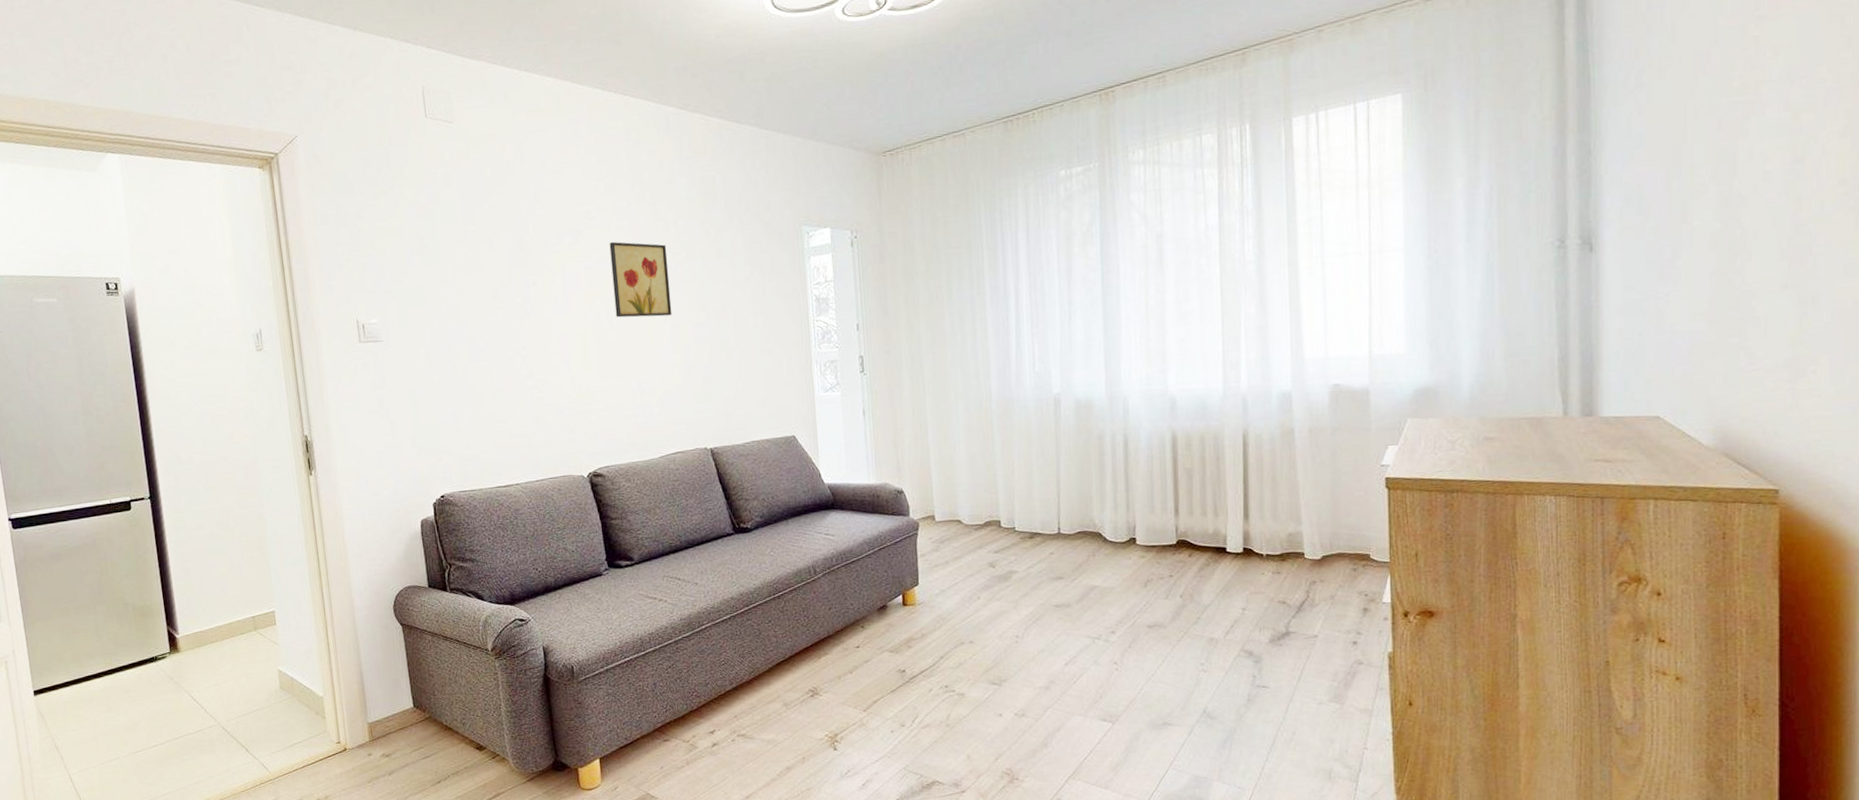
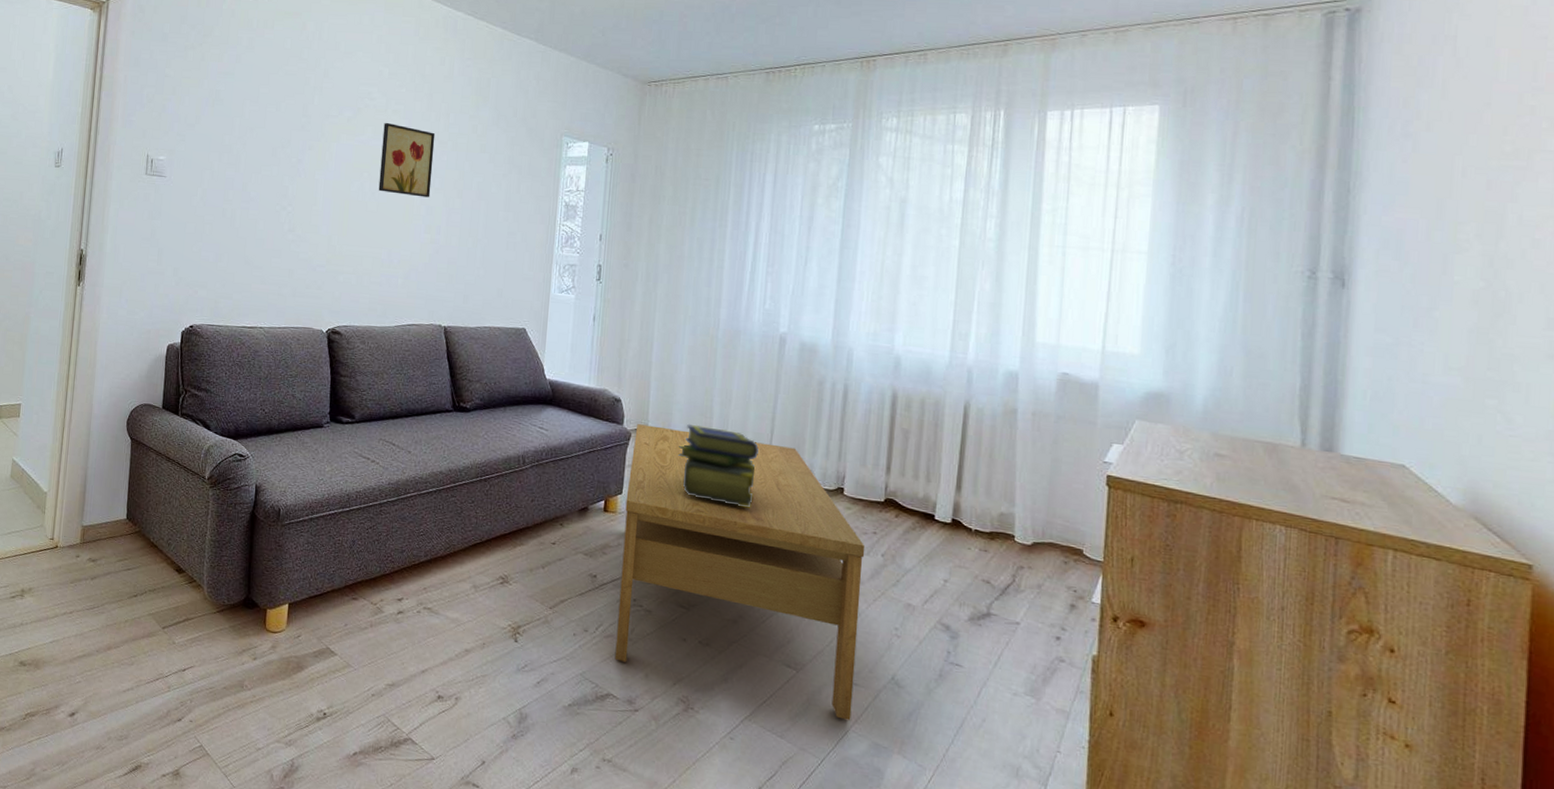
coffee table: none [923,507,1170,760] -> present [614,424,866,721]
stack of books: none [968,501,1049,576] -> present [678,424,759,508]

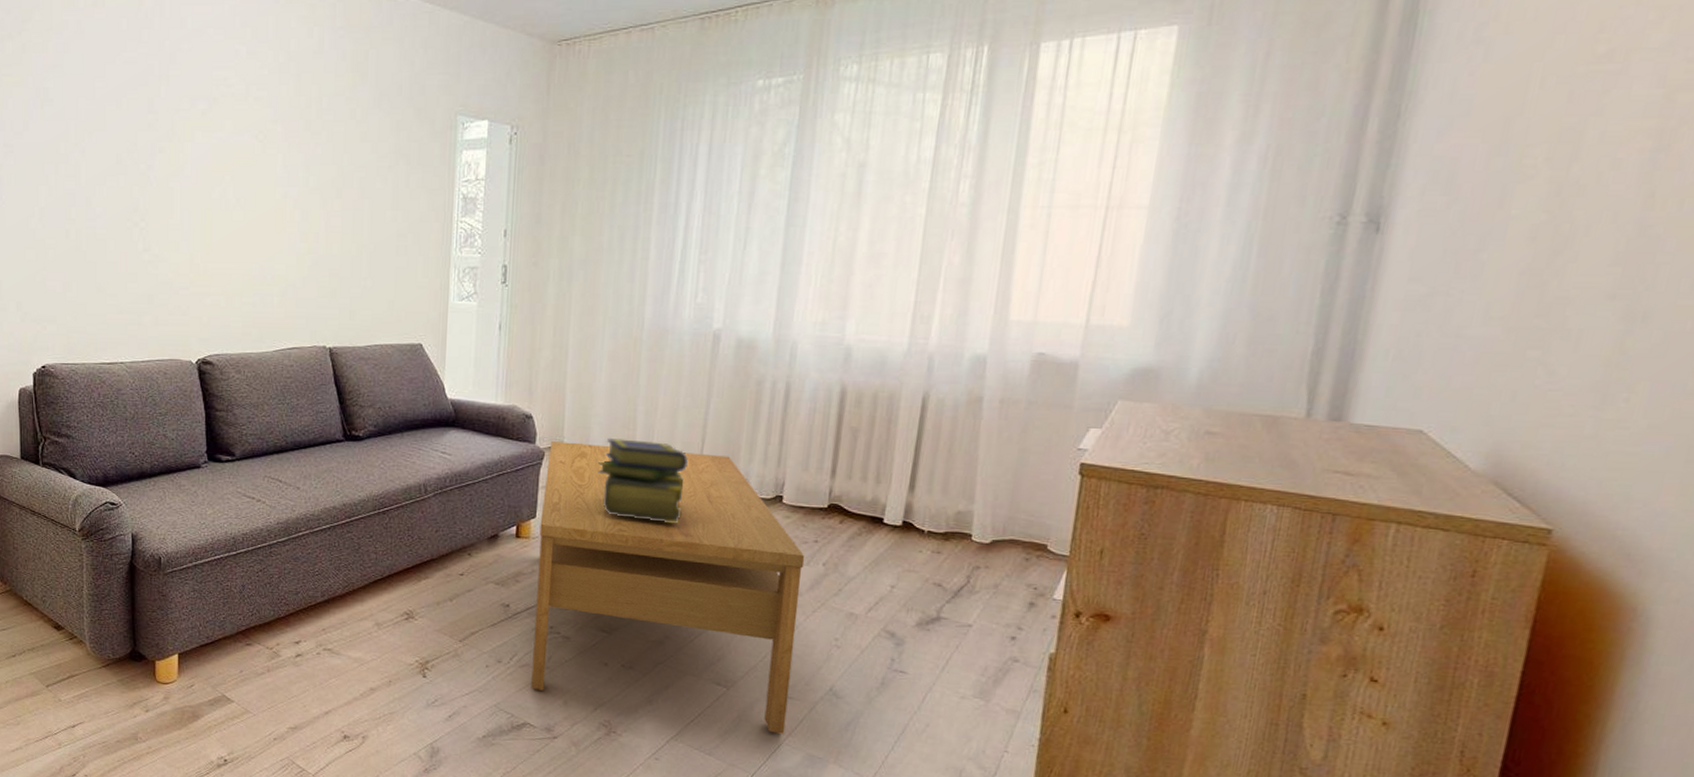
wall art: present [378,123,436,198] -> none [244,114,307,200]

